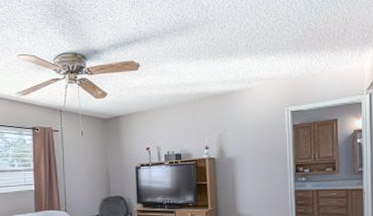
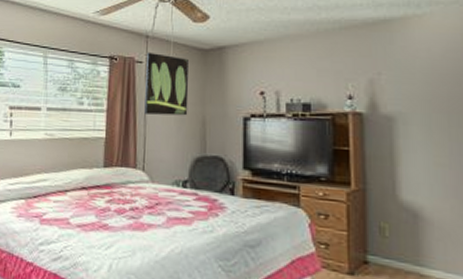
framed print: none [61,122,96,170] -> present [144,52,189,116]

